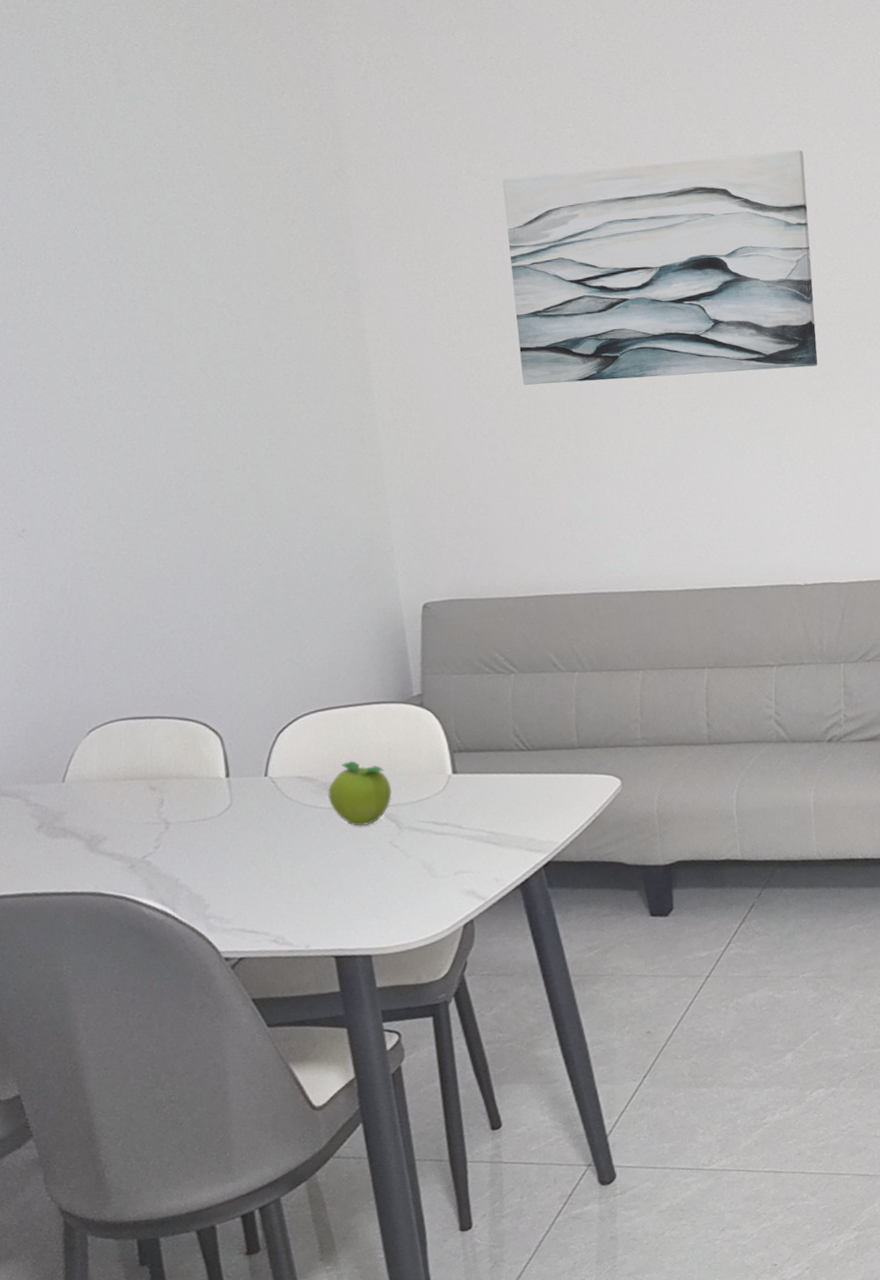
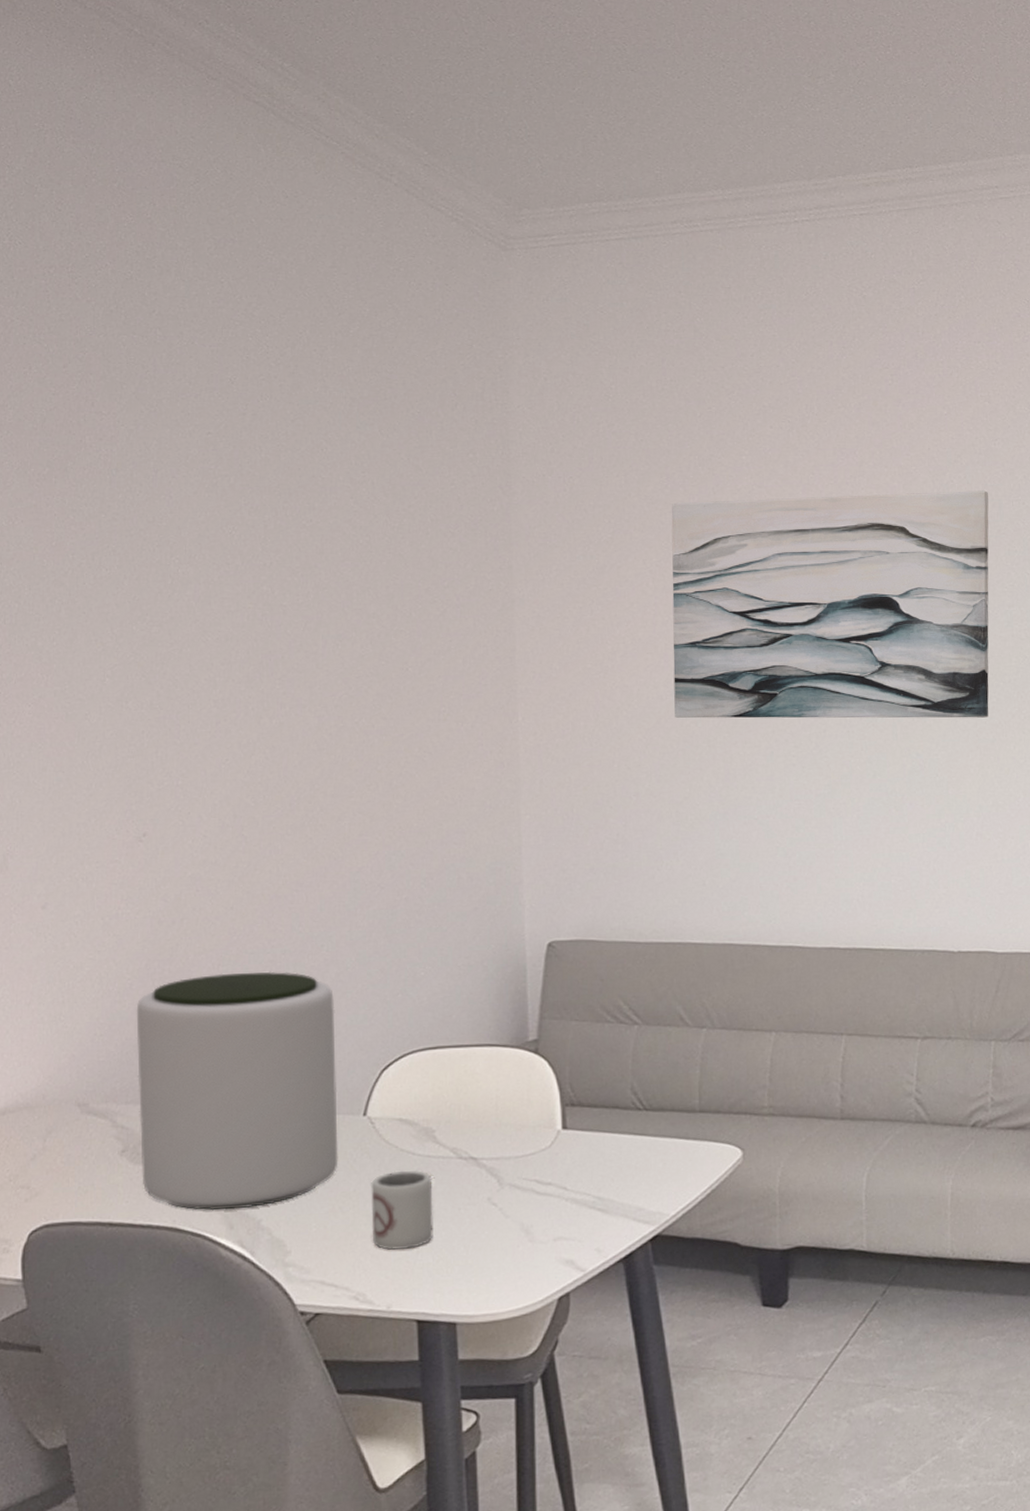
plant pot: none [36,649,246,875] -> present [136,971,338,1211]
cup: none [278,821,342,896] -> present [371,1170,434,1250]
fruit: present [327,760,392,826] -> none [428,1106,495,1178]

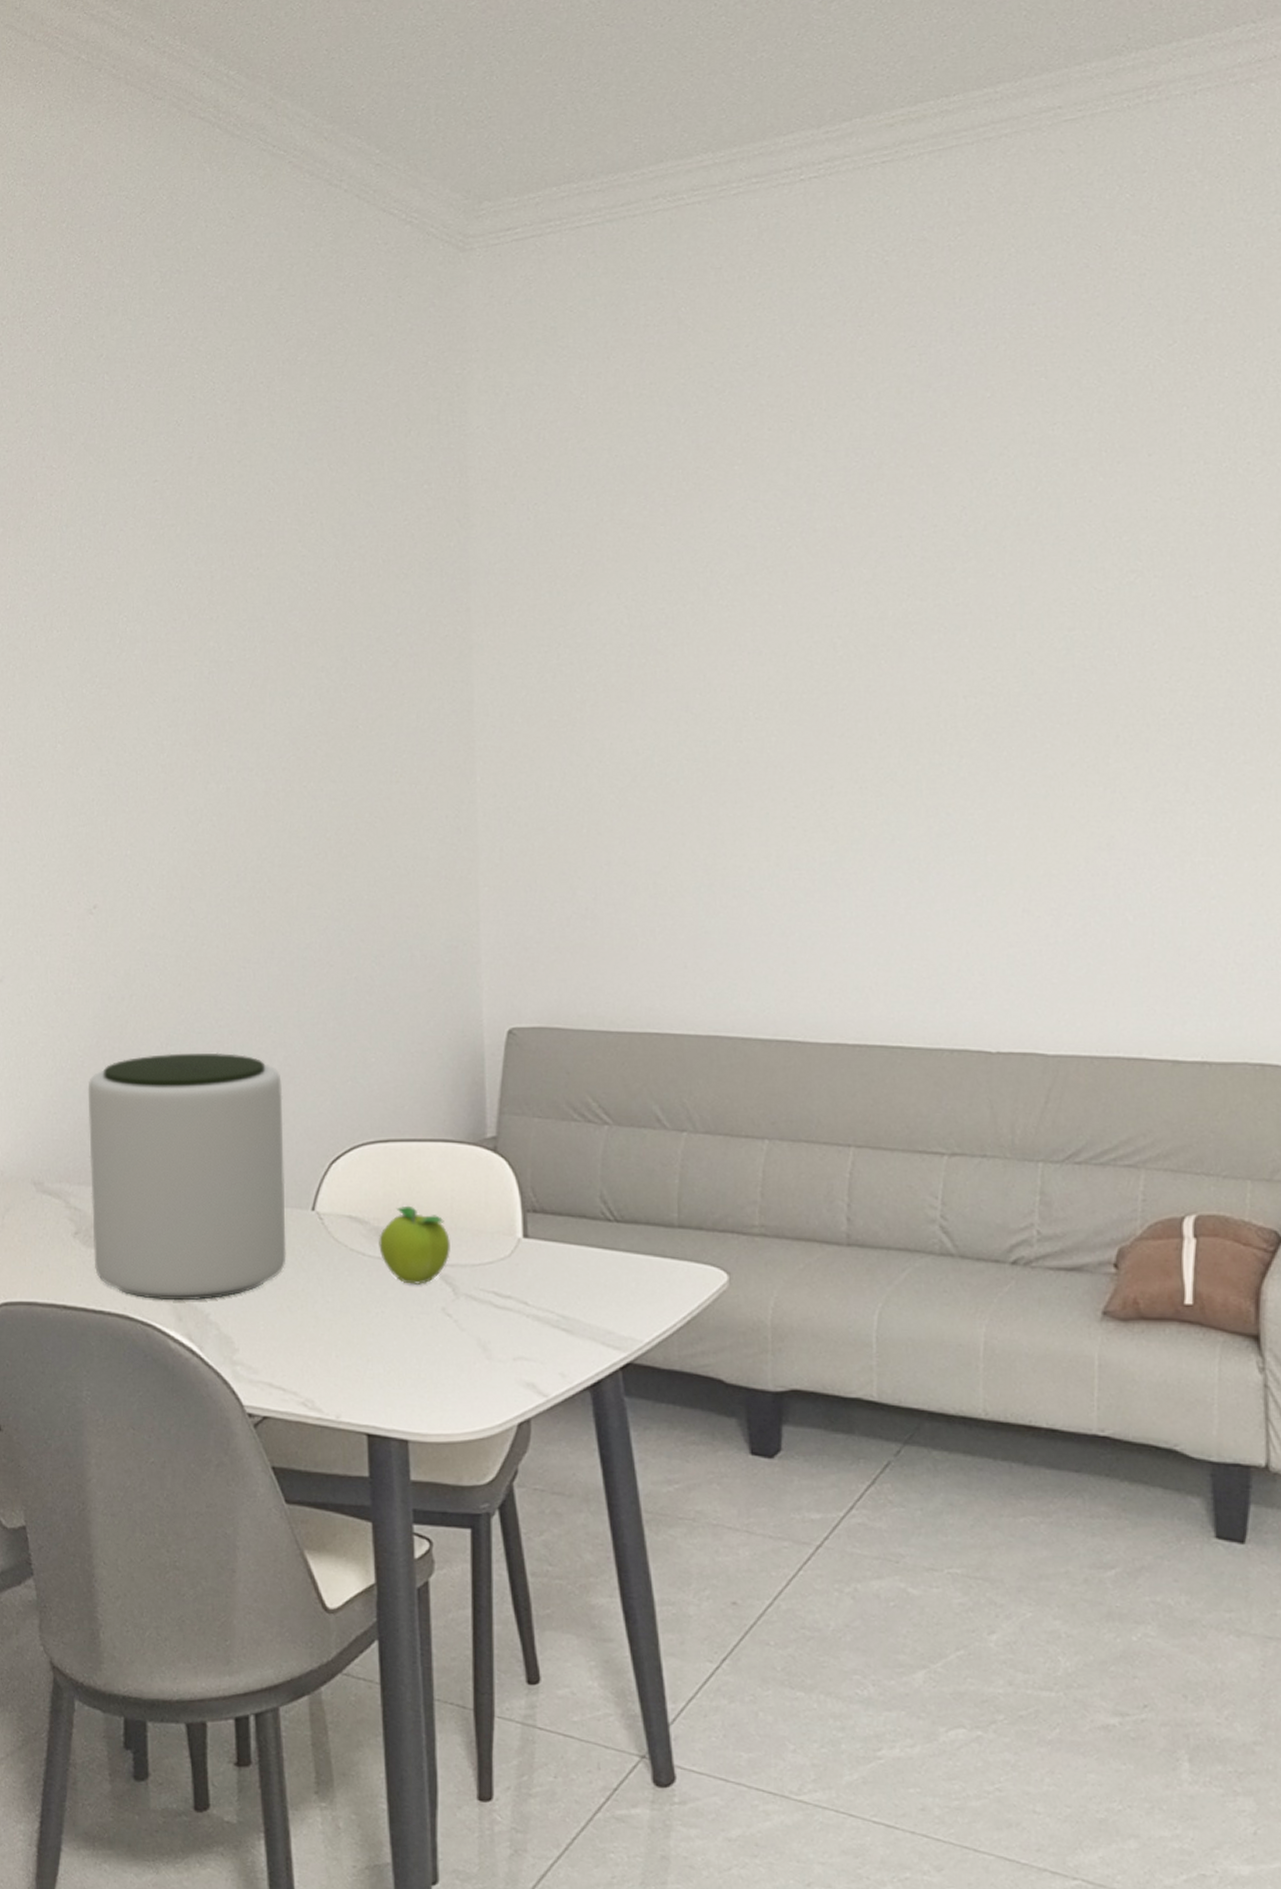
cup: present [371,1170,434,1250] -> none [320,1271,384,1356]
fruit: none [428,1106,495,1178] -> present [379,1205,450,1284]
wall art: present [671,490,989,718] -> none [650,488,1044,775]

